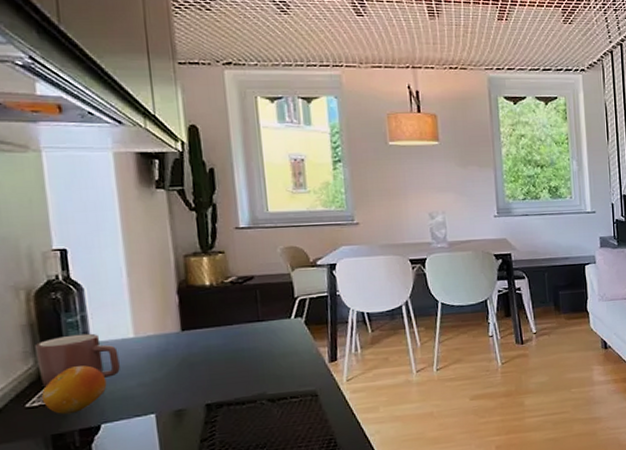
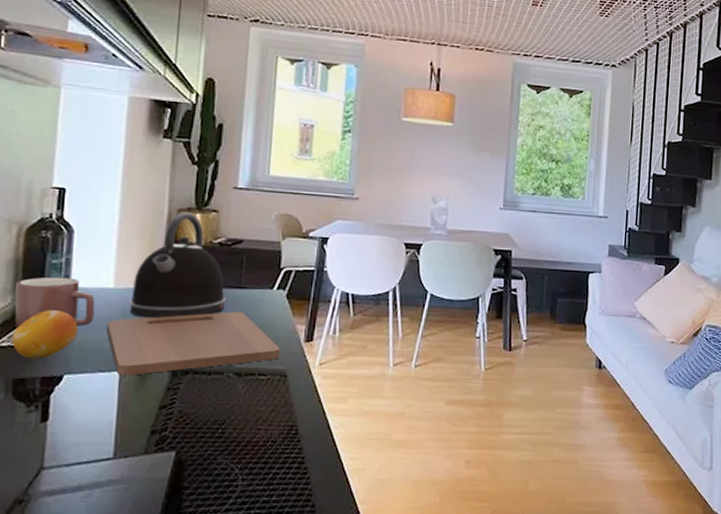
cutting board: none [134,343,307,417] -> present [107,312,280,376]
kettle: none [151,256,248,361] -> present [128,212,227,319]

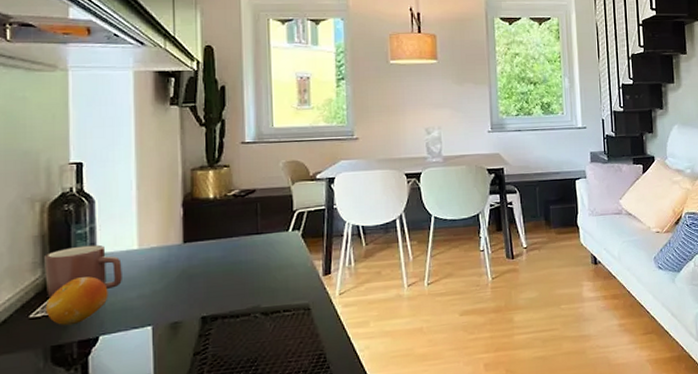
cutting board: present [107,312,280,376] -> none [136,256,301,329]
kettle: present [128,212,227,319] -> none [154,170,246,273]

